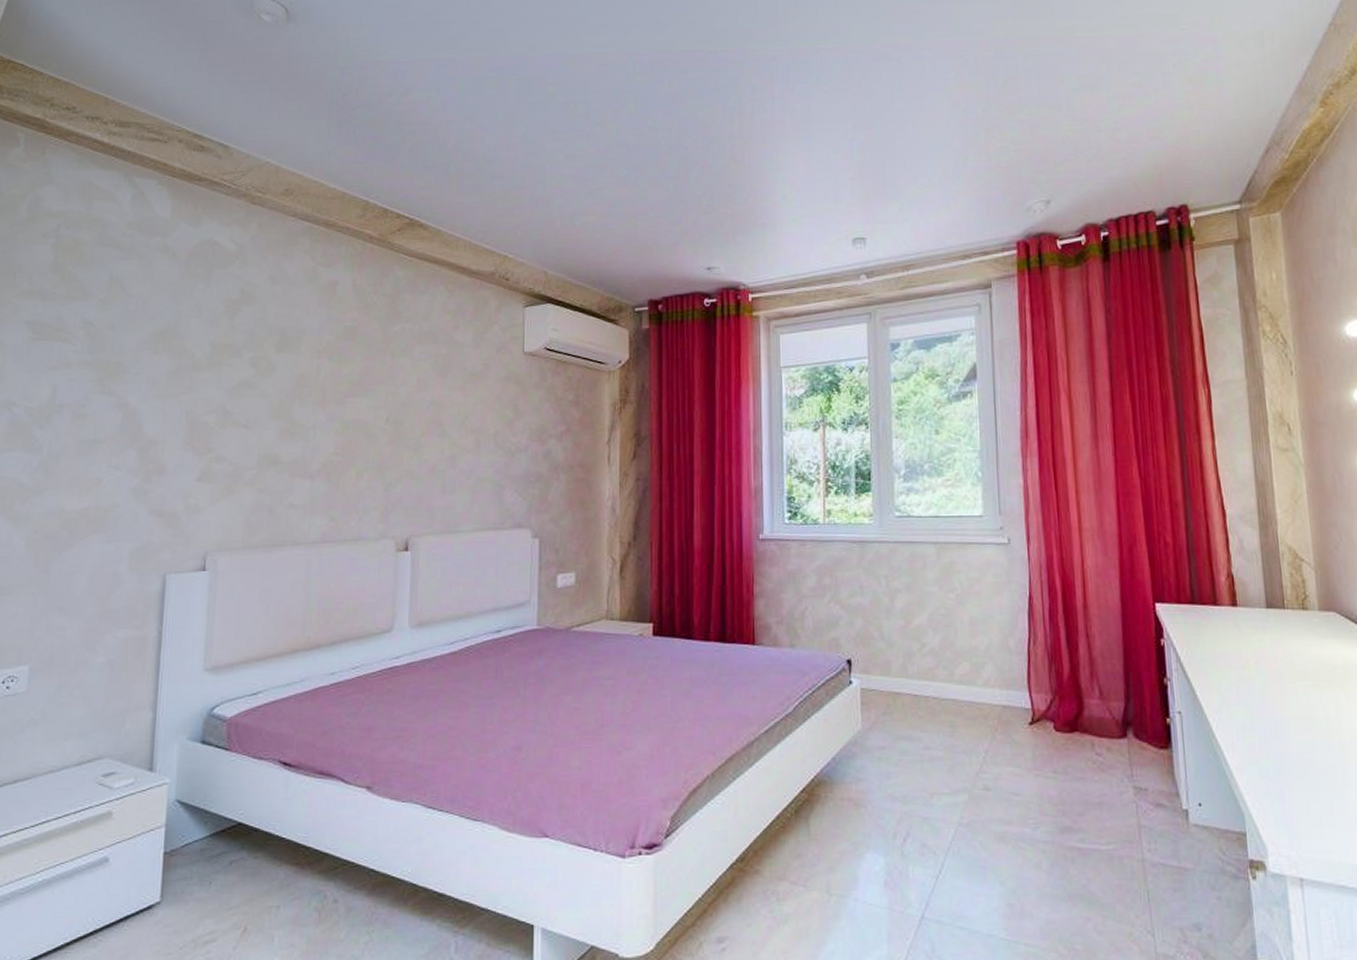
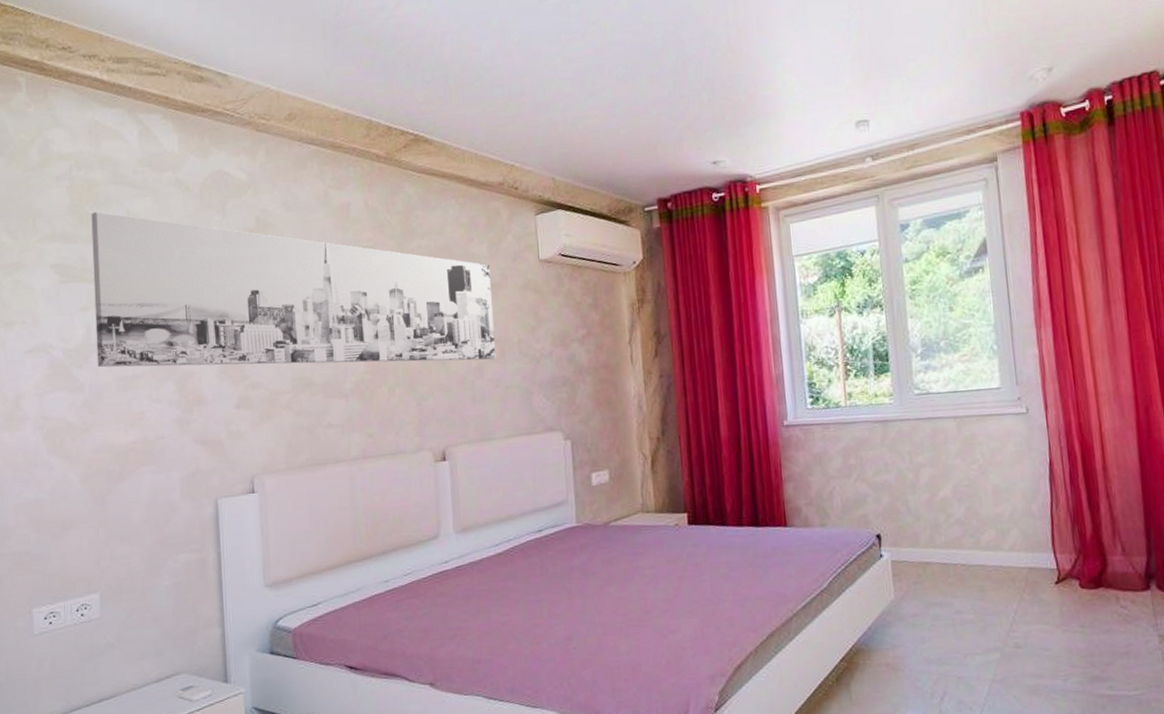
wall art: none [59,271,473,450] -> present [91,211,497,368]

